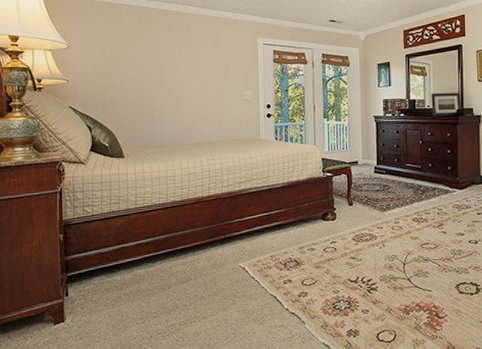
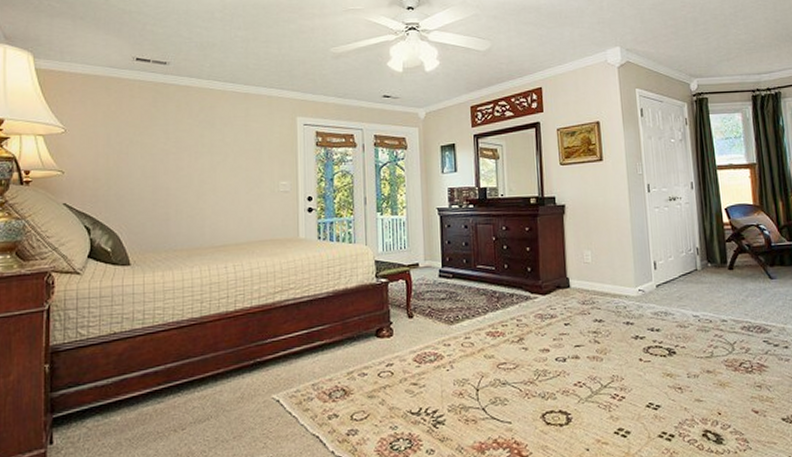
picture frame: present [431,92,463,117] -> none [505,178,543,208]

